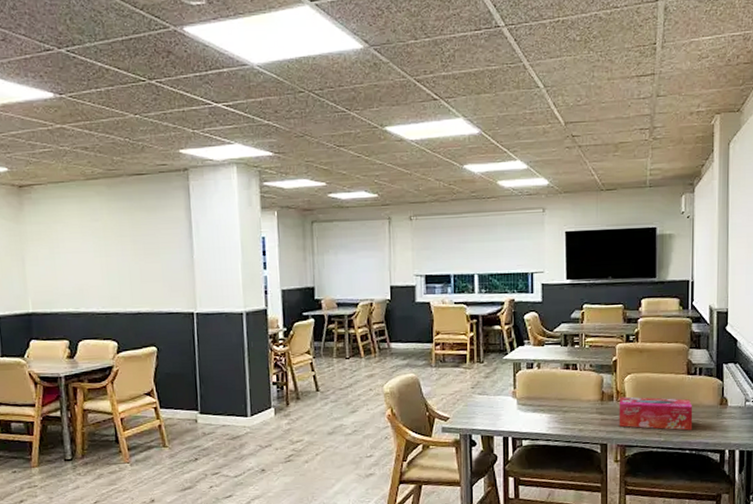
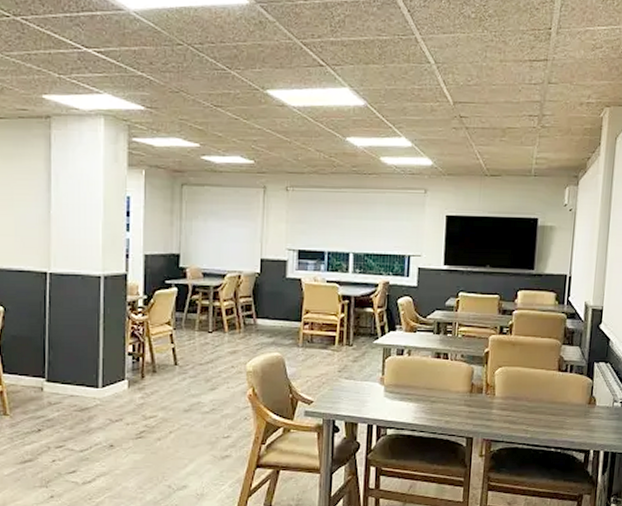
tissue box: present [619,396,693,431] -> none [486,390,562,428]

